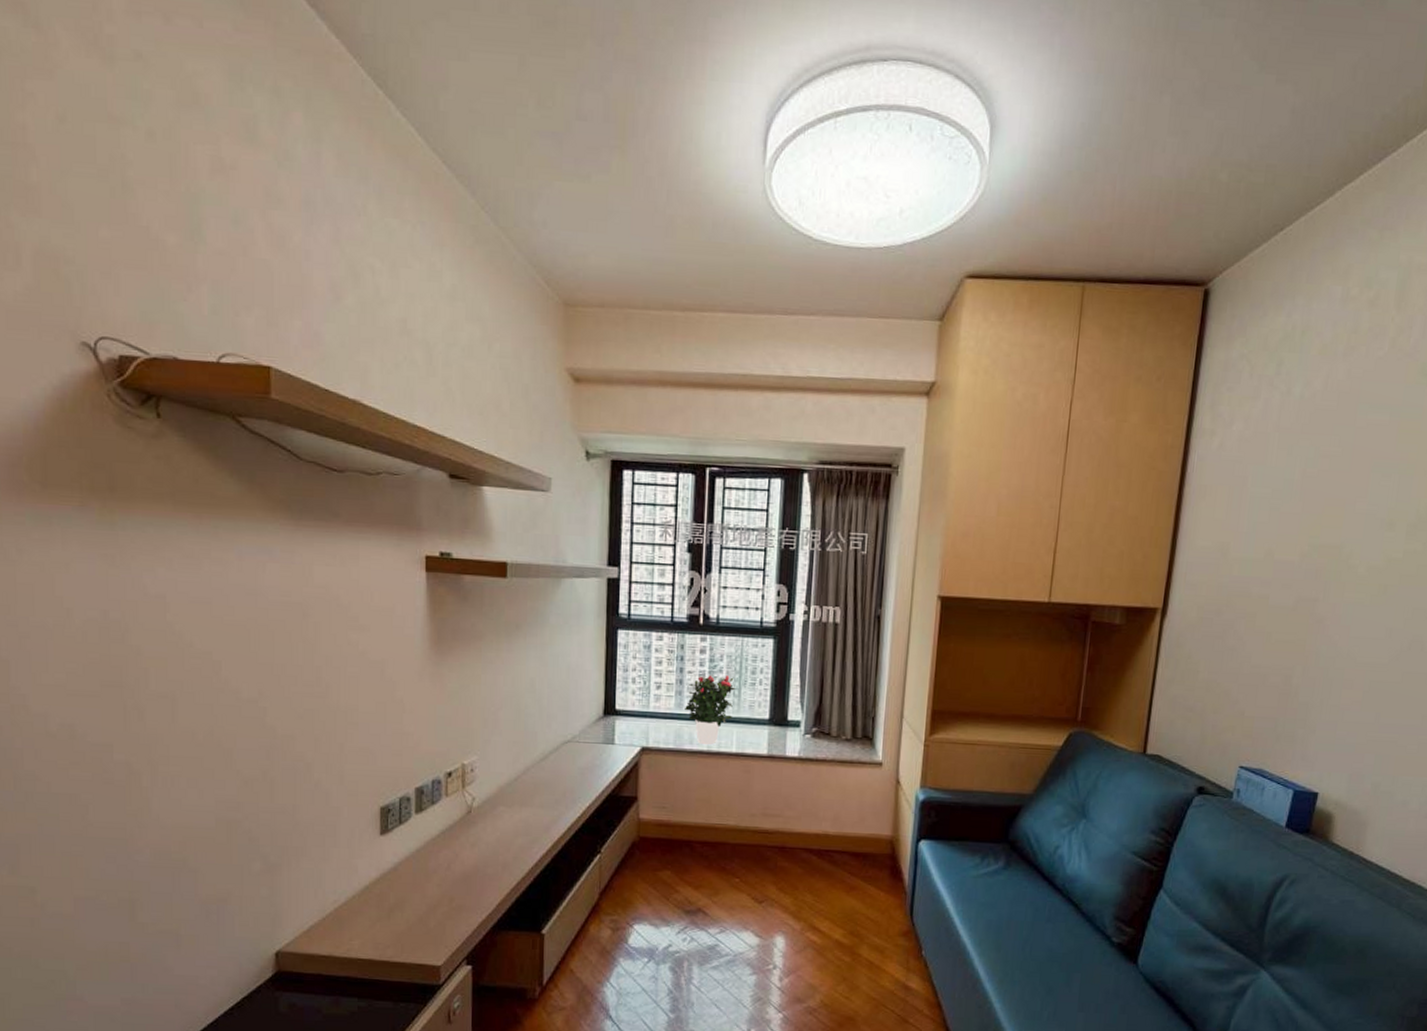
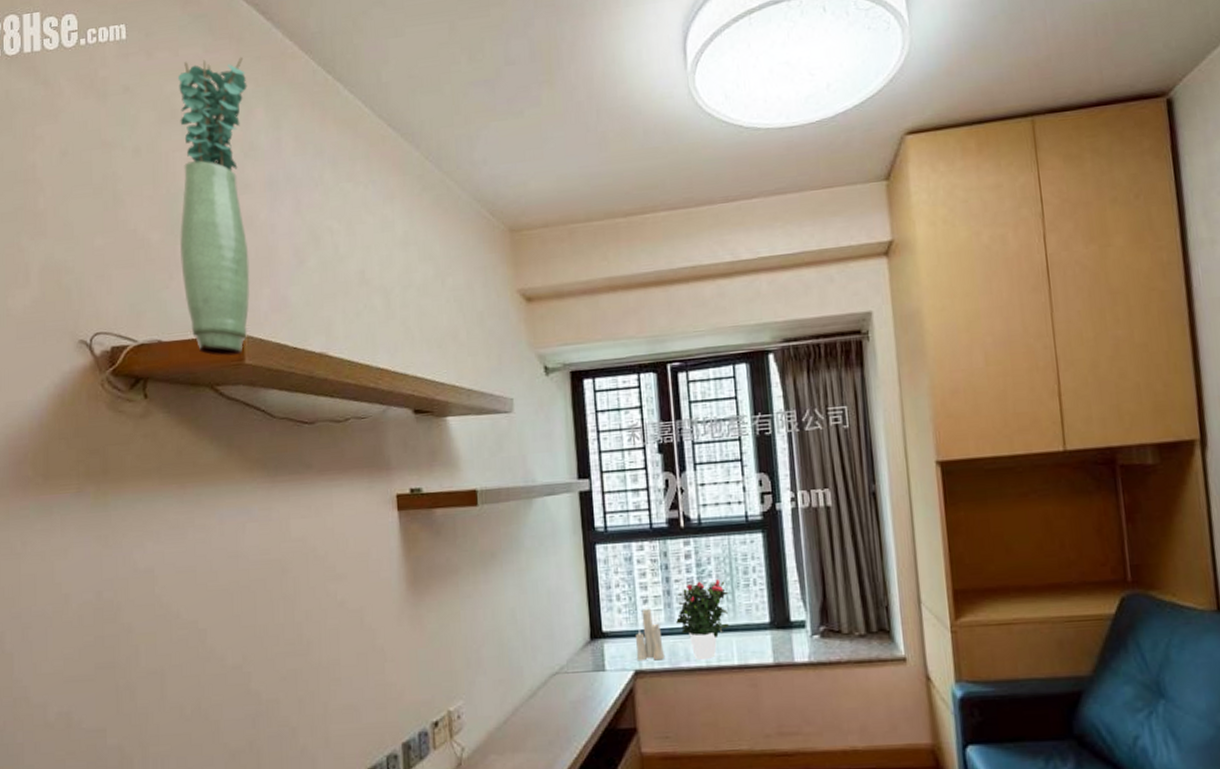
vase: none [199,37,284,388] -> present [177,56,250,357]
candle: none [644,689,671,741] -> present [635,604,666,662]

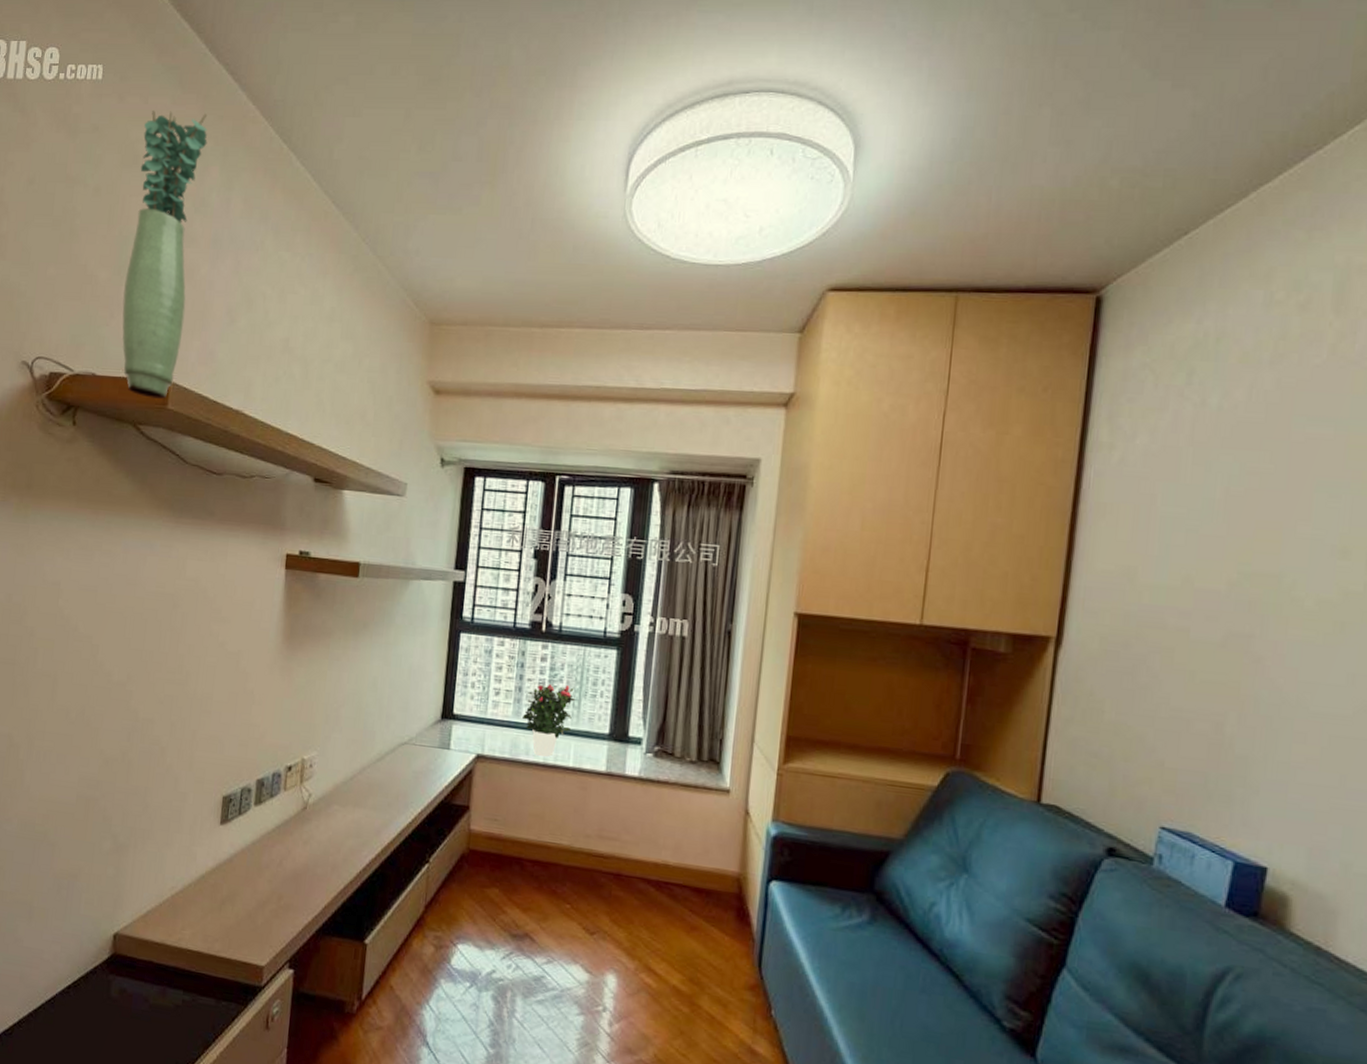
candle: present [635,604,666,662] -> none [480,696,507,750]

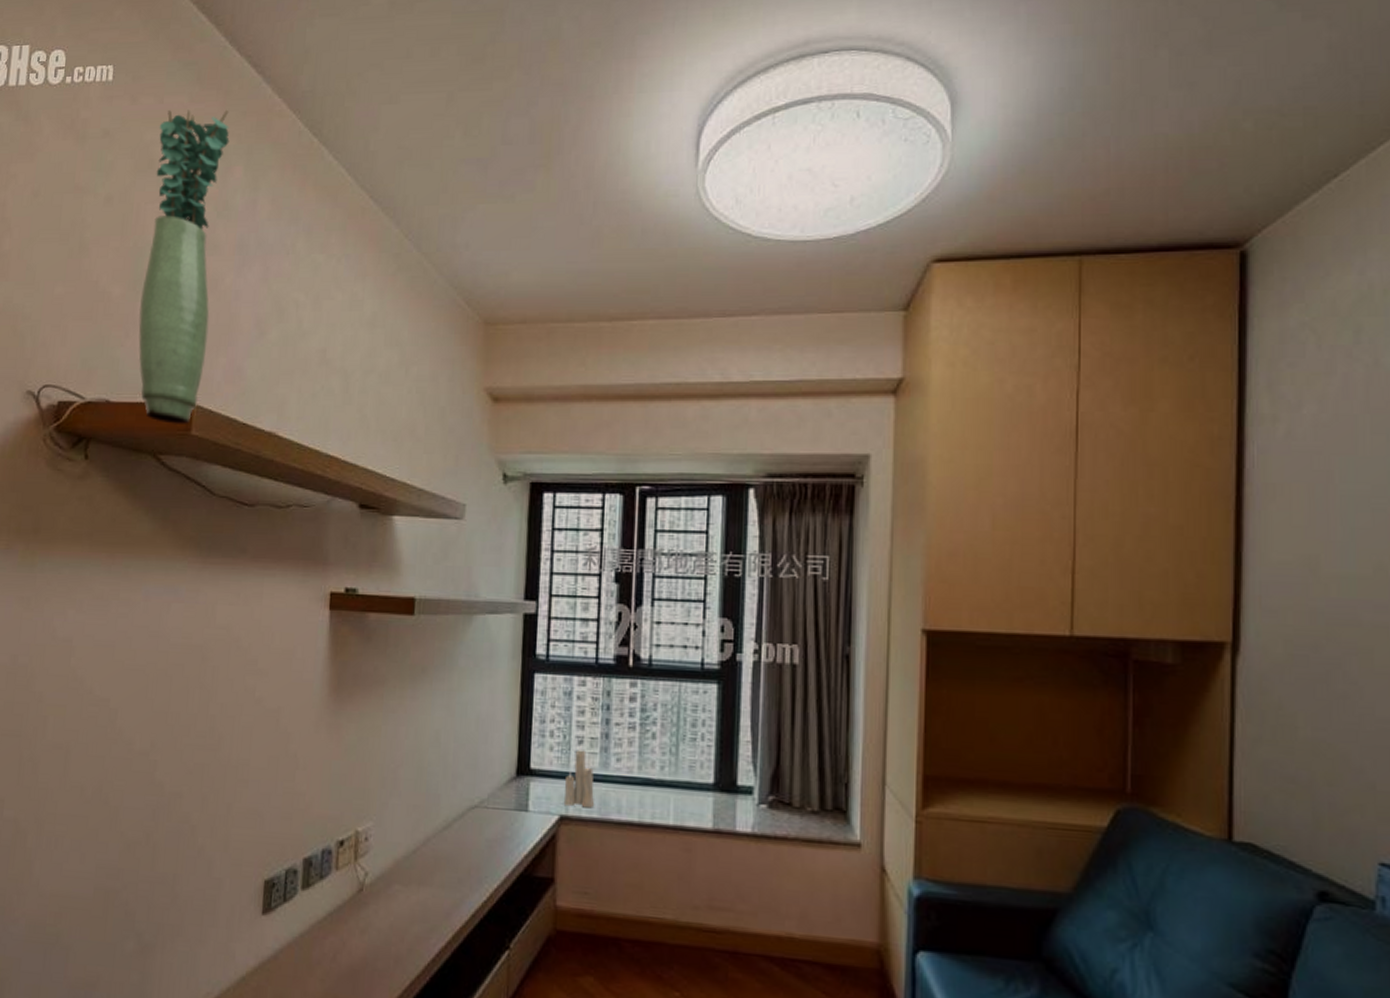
candle: none [480,696,507,750] -> present [563,745,595,809]
potted flower: present [522,683,576,758] -> none [611,727,673,816]

